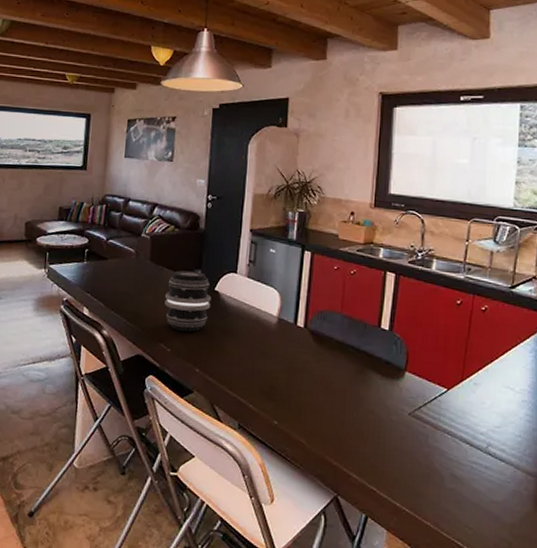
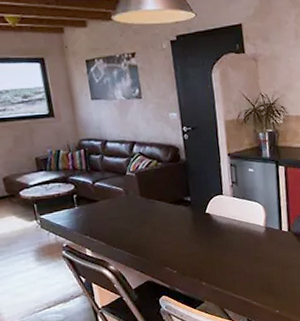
speaker: present [165,270,212,332] -> none [161,199,205,254]

